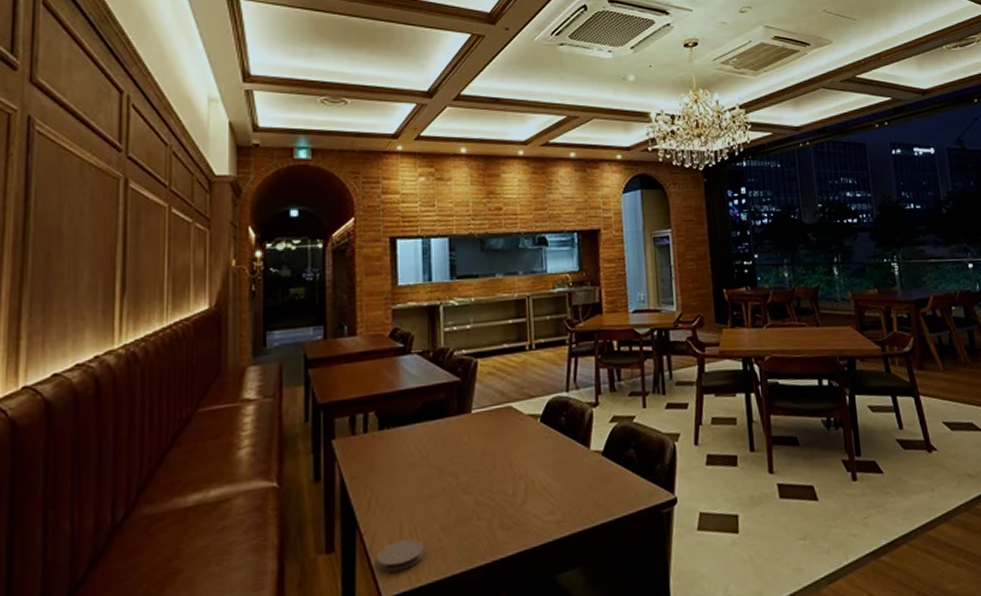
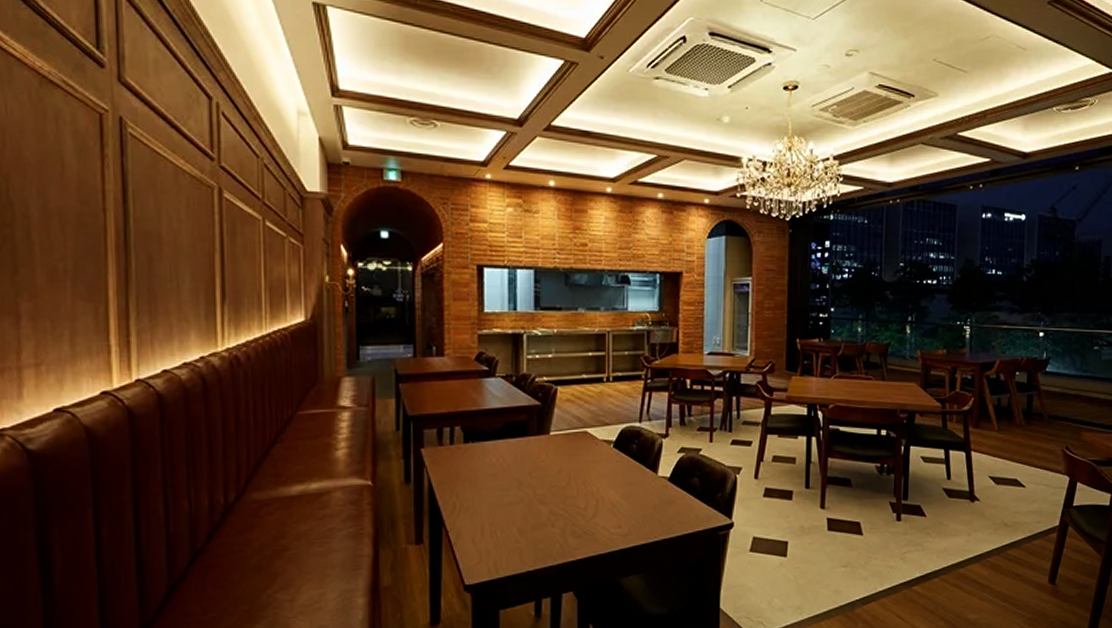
coaster: present [377,539,424,572] -> none [461,539,503,564]

